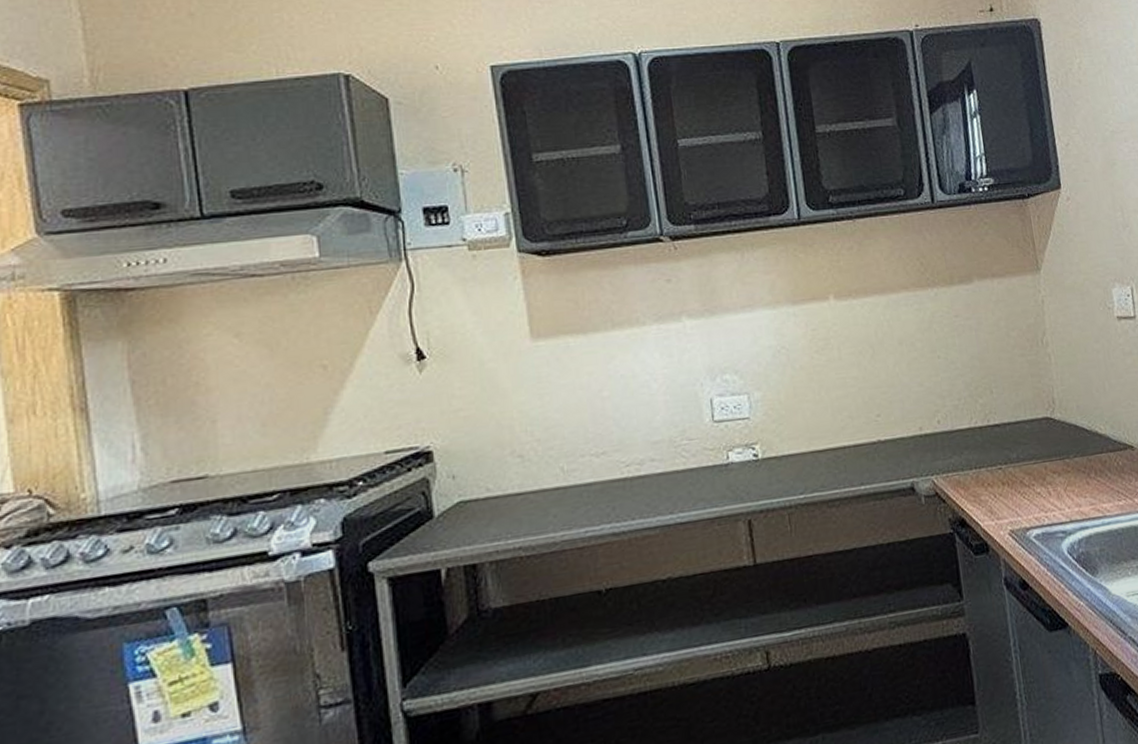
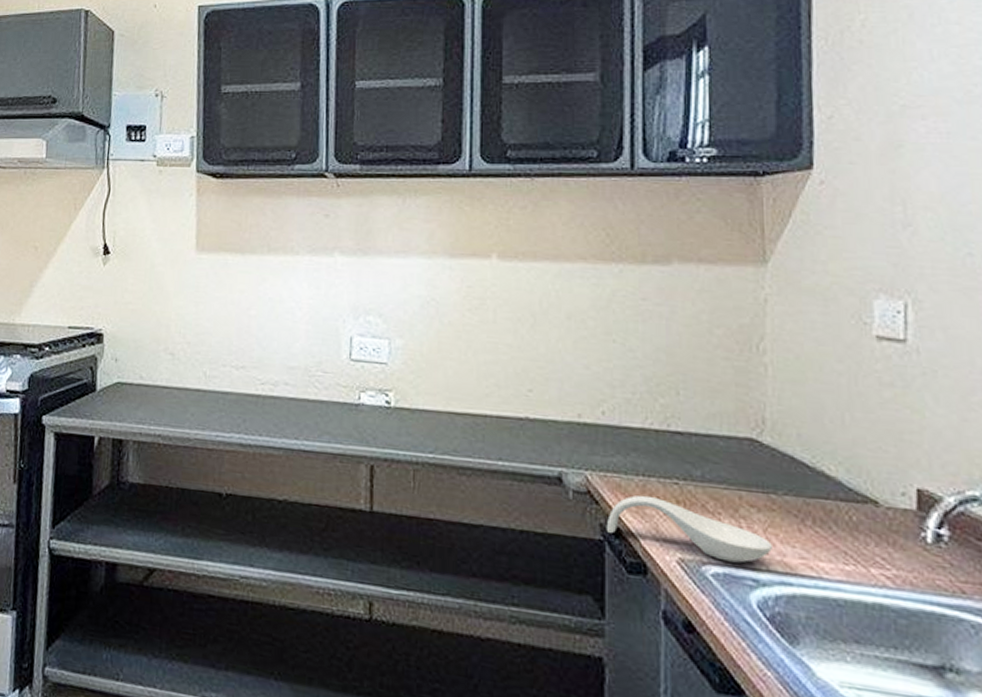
spoon rest: none [953,484,1072,525] -> present [606,495,772,563]

